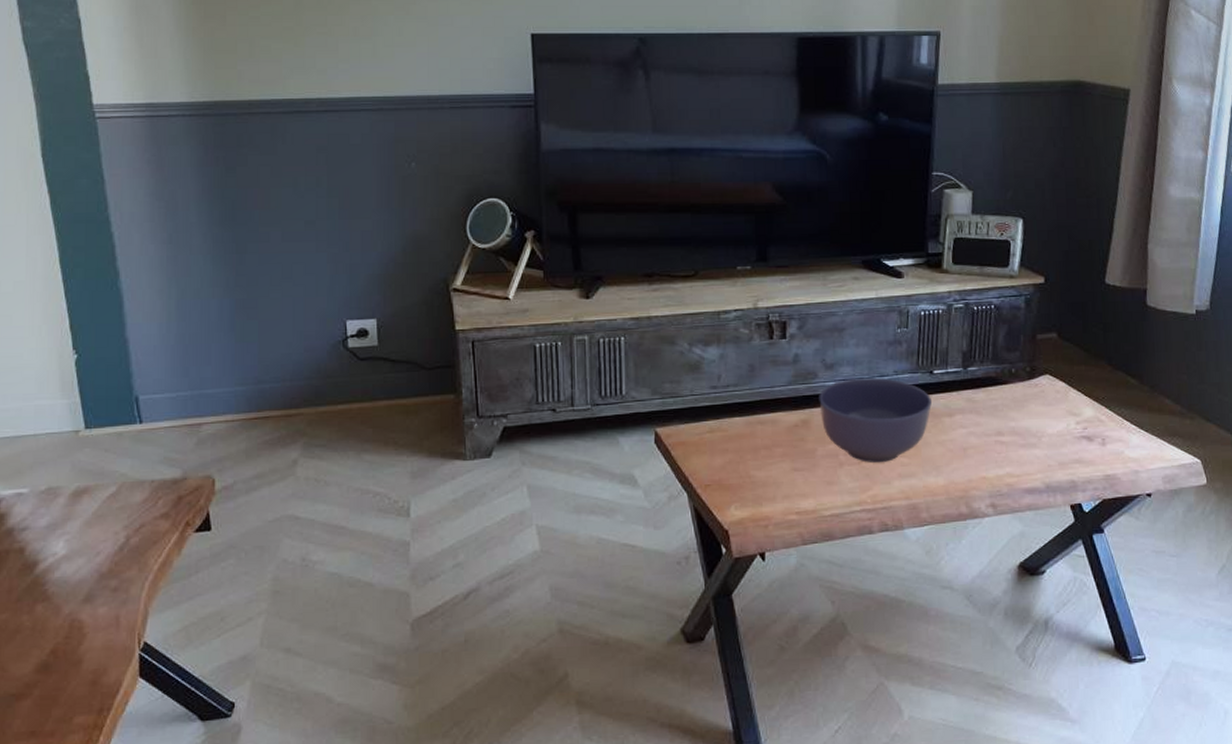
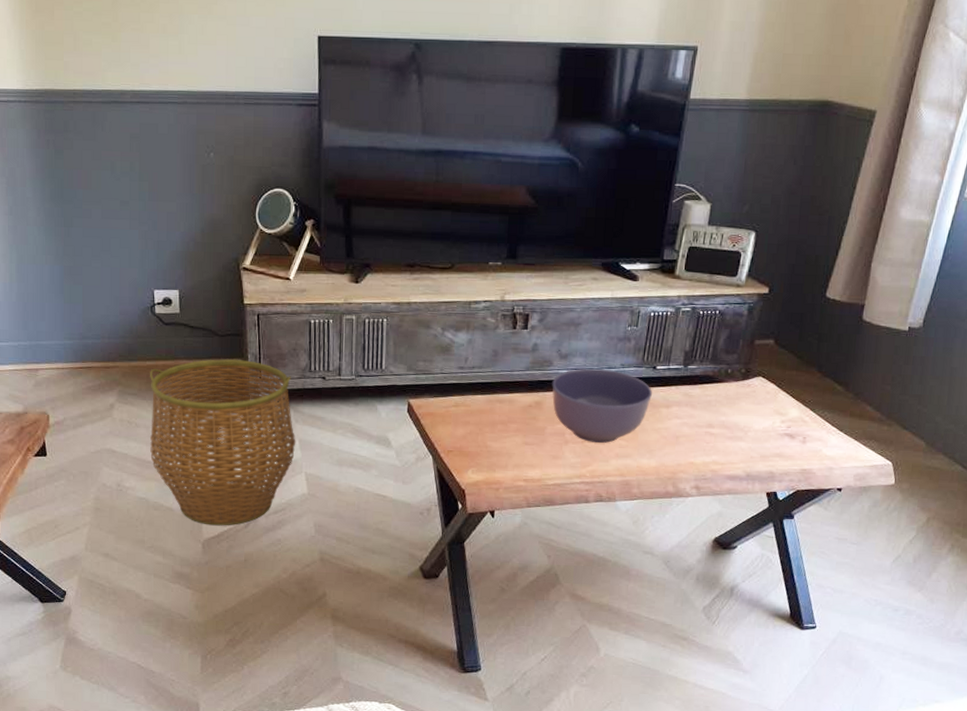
basket: none [342,395,524,600] -> present [150,359,296,526]

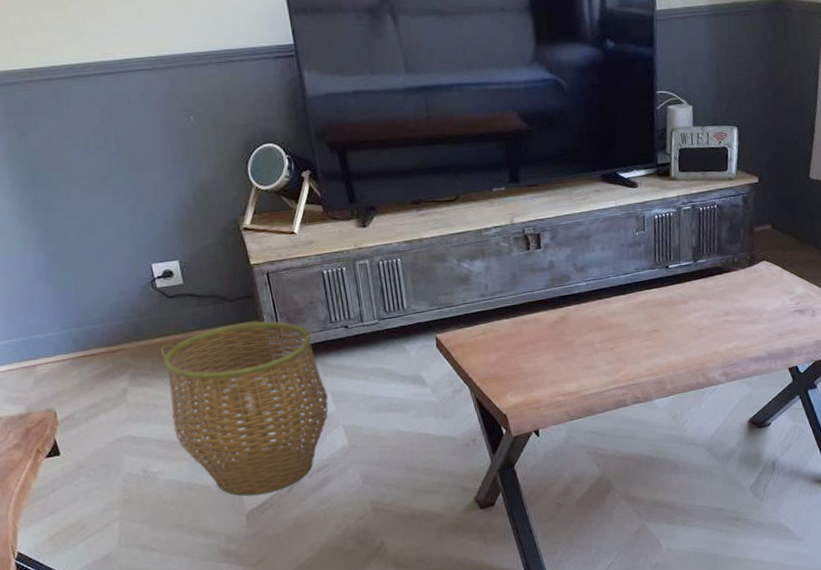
bowl: present [552,368,652,443] -> none [573,275,669,348]

